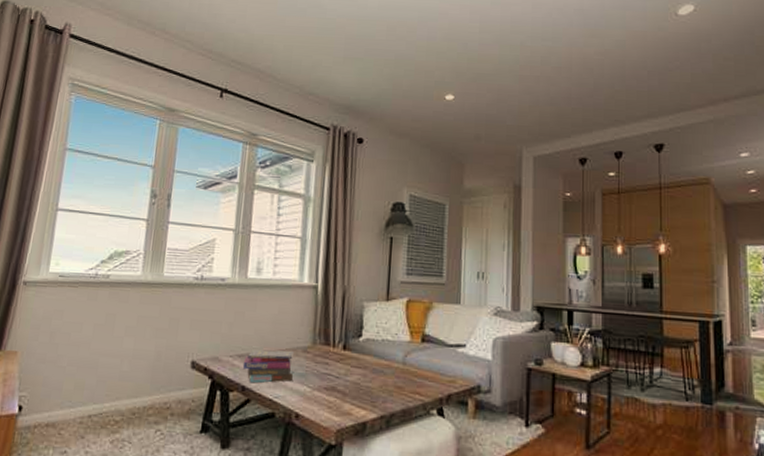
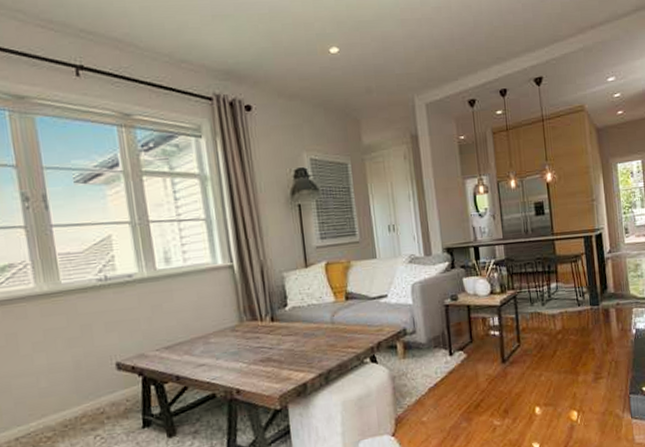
books: present [242,349,295,383] -> none [171,332,226,372]

